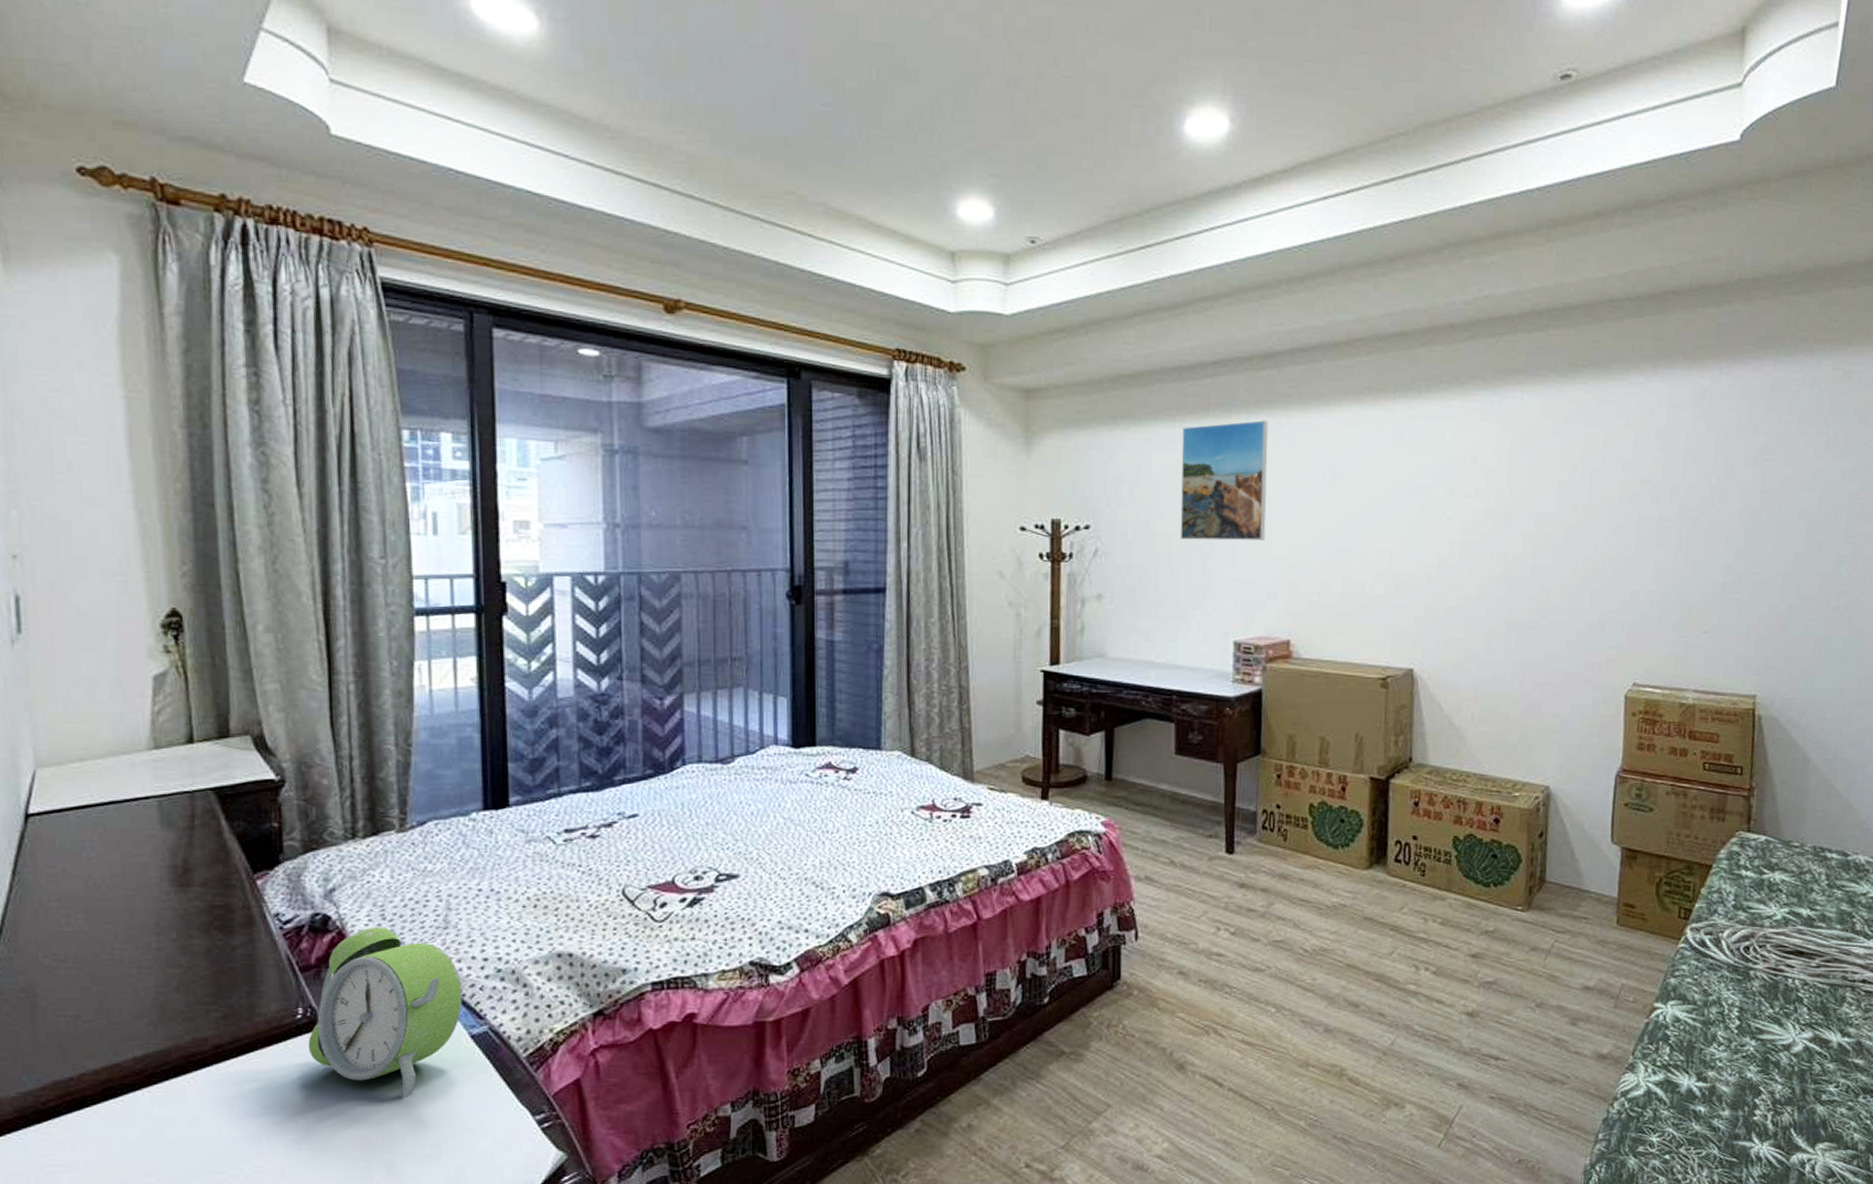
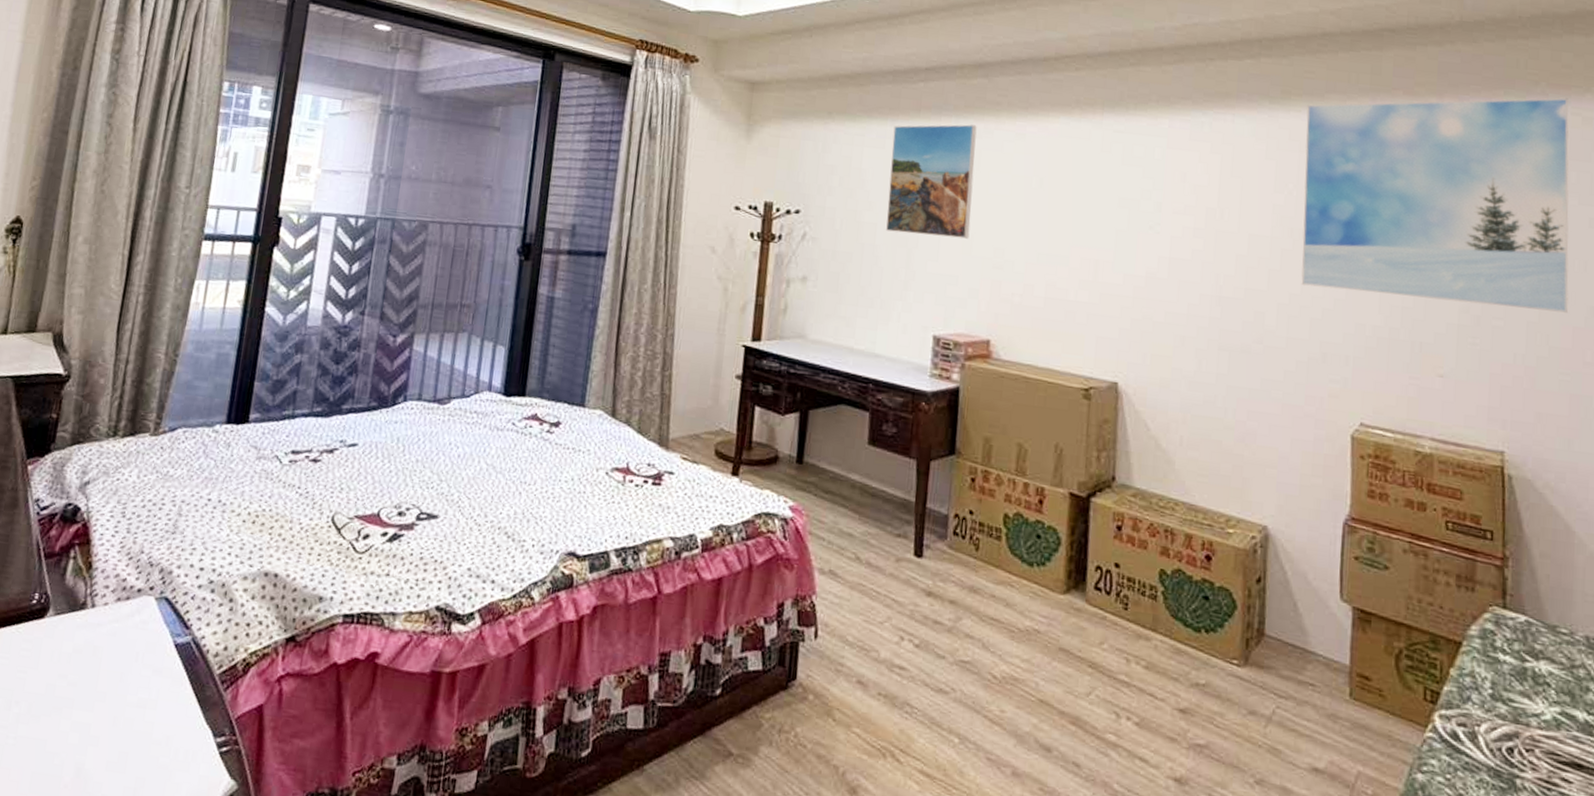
alarm clock: present [308,926,462,1098] -> none [35,522,177,699]
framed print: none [1583,353,1832,563] -> present [1301,97,1569,313]

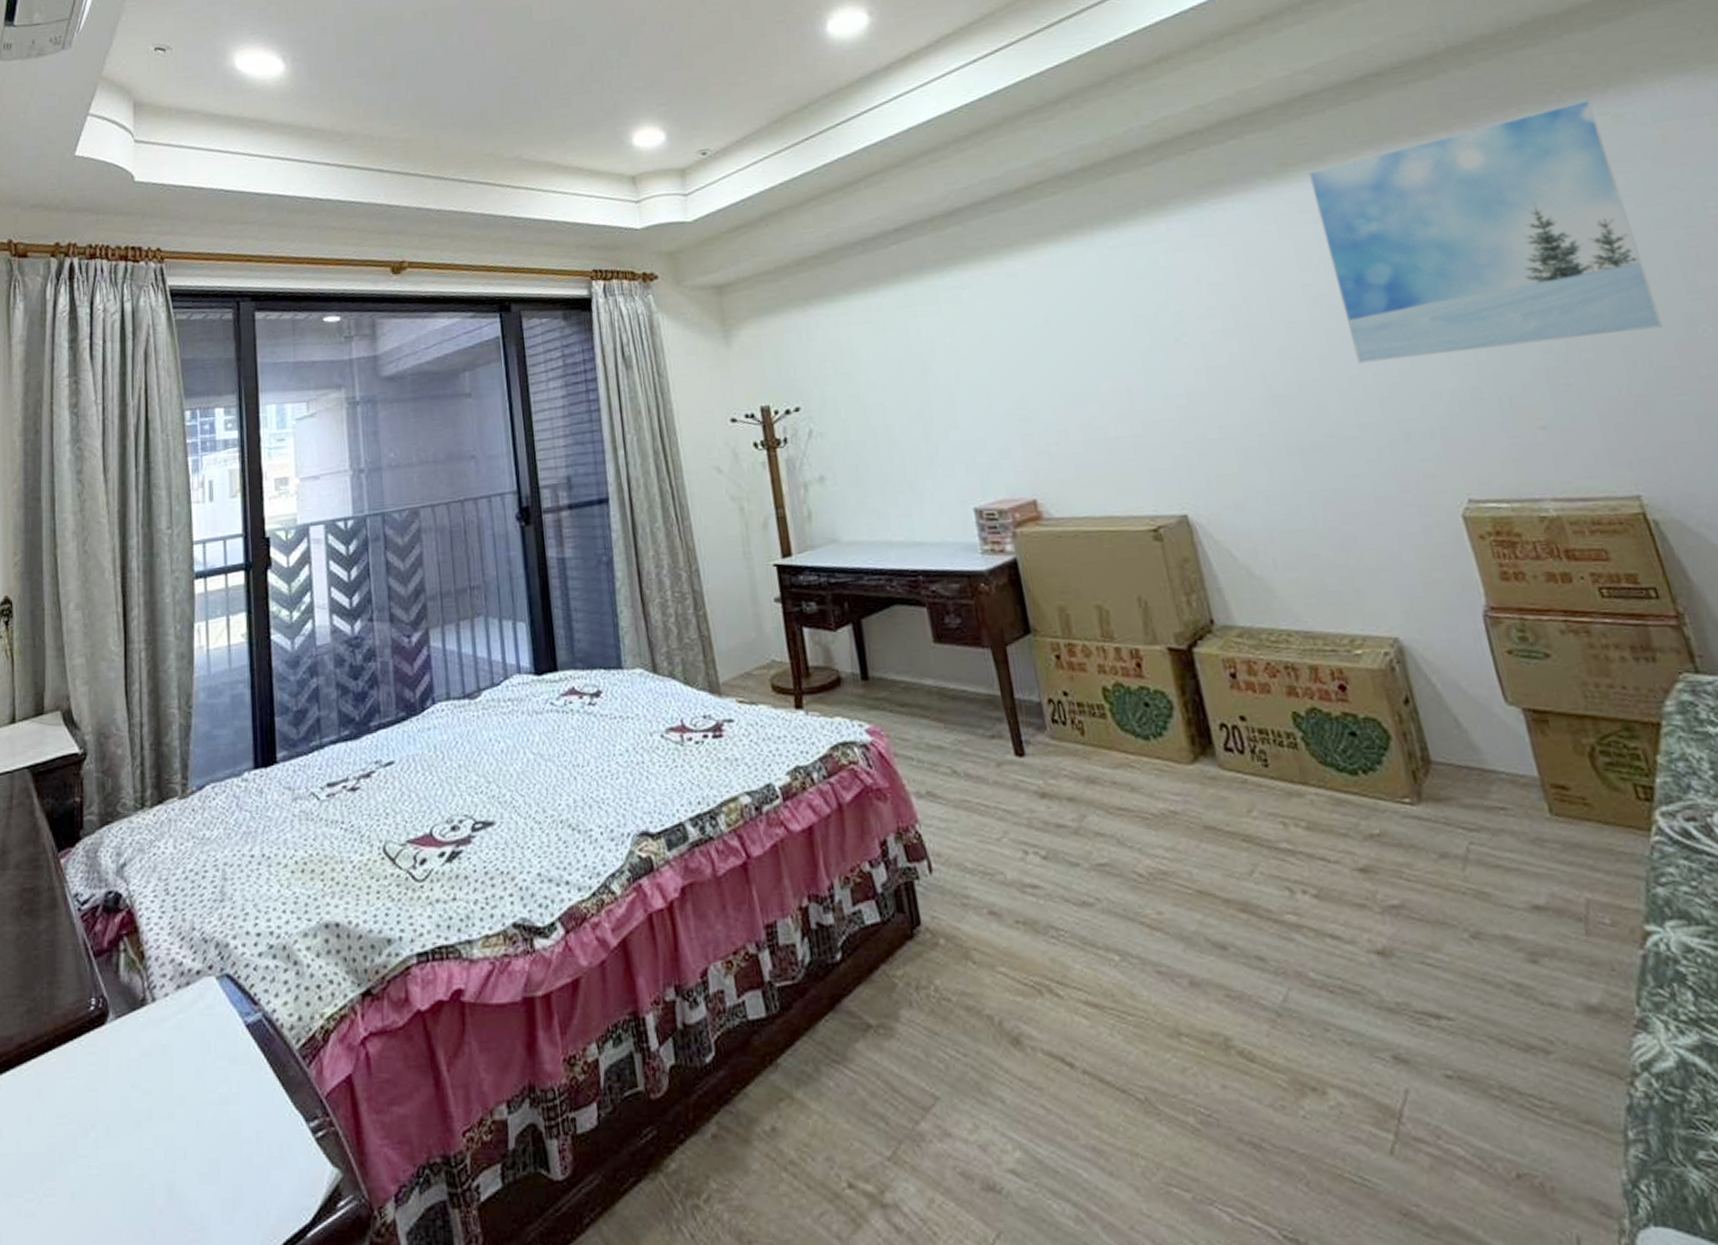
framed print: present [886,124,977,239] -> none [876,276,985,408]

